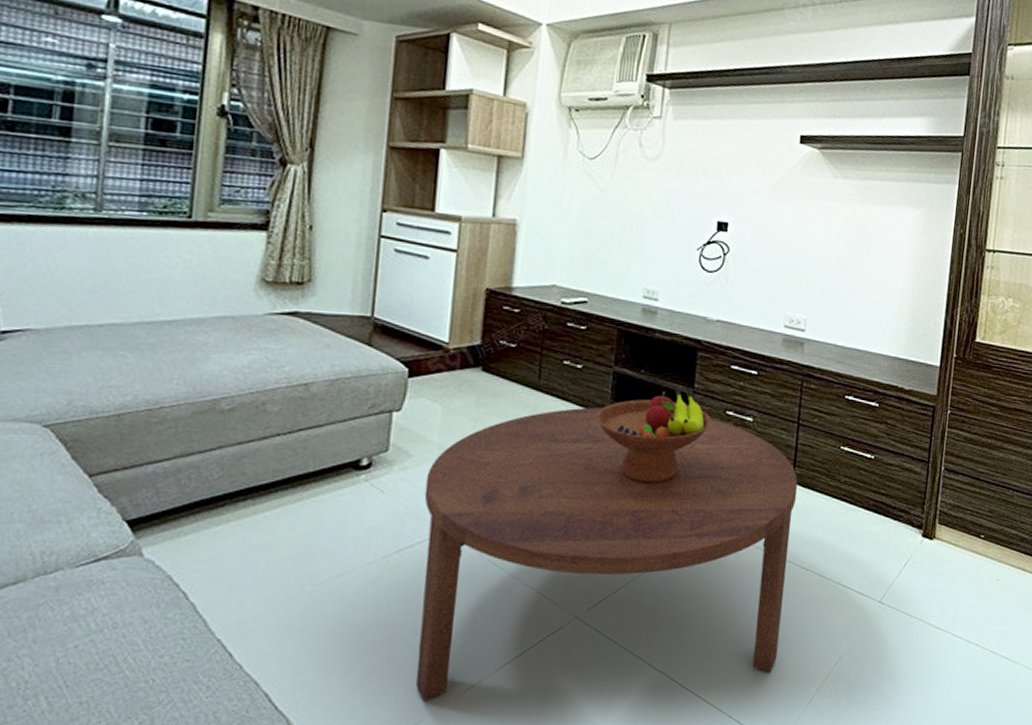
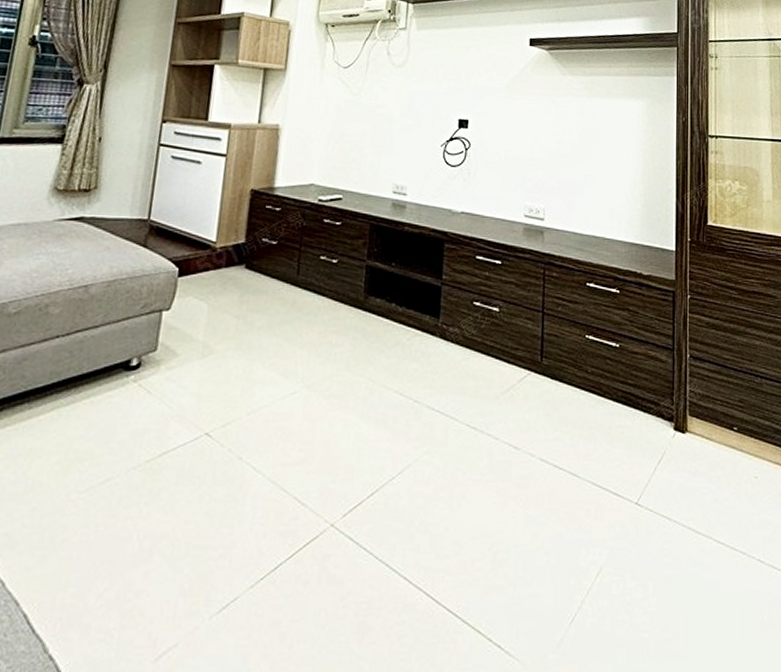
coffee table: present [415,406,798,701] -> none [171,300,546,622]
fruit bowl: present [595,387,713,483] -> none [350,279,461,378]

